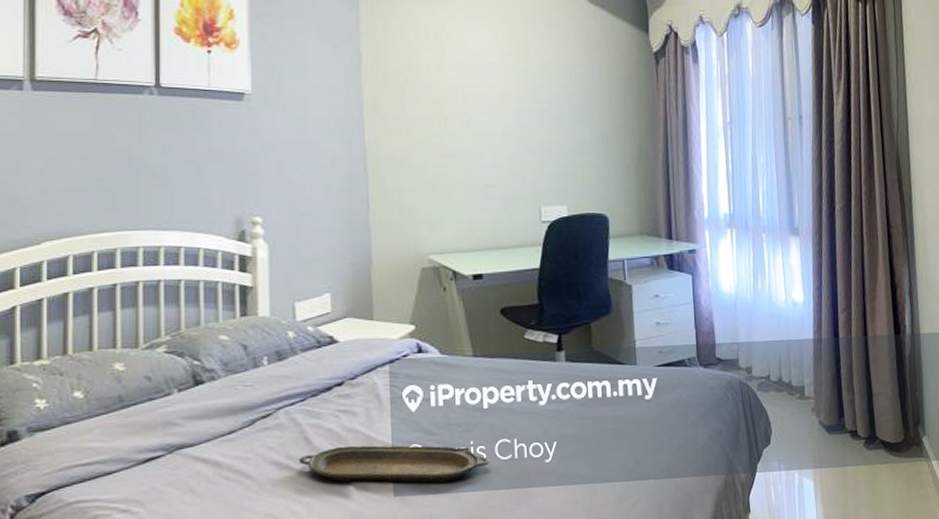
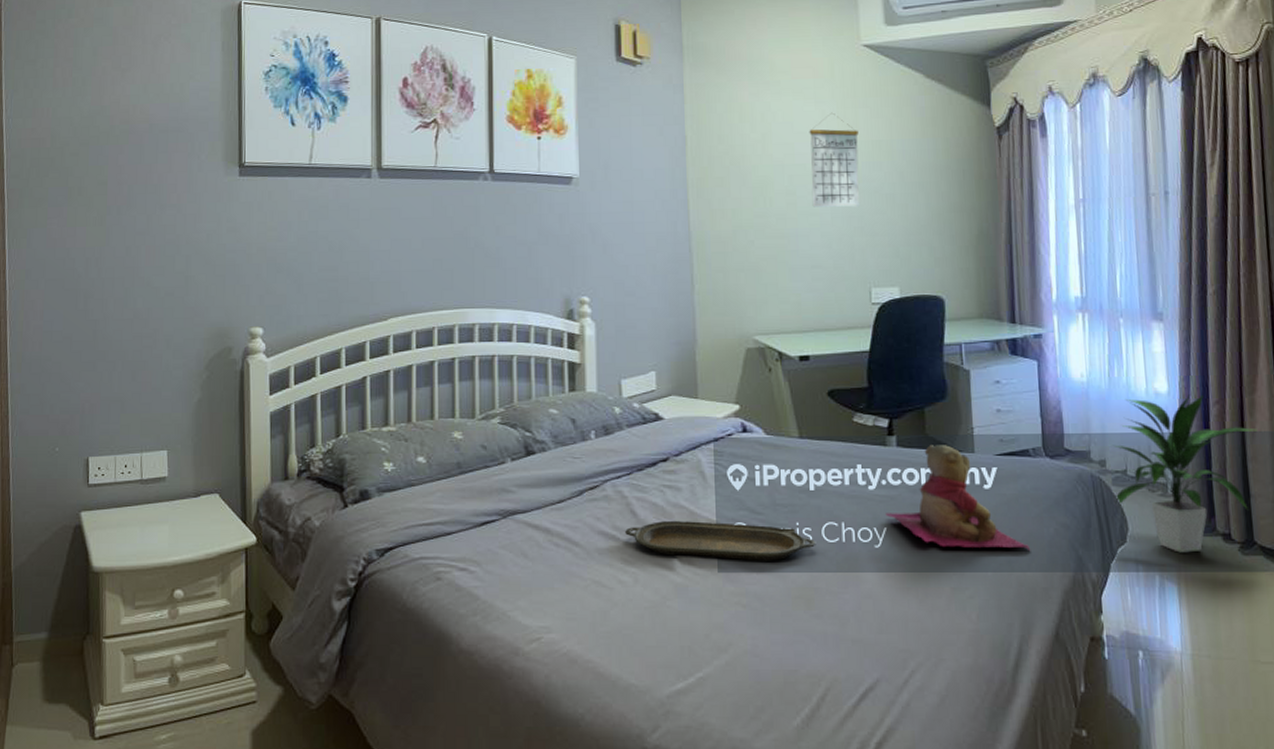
calendar: none [481,34,530,128] -> present [809,112,859,208]
teddy bear: none [555,358,688,458] -> present [885,445,1031,550]
indoor plant: none [757,302,878,451] -> present [1112,393,1258,553]

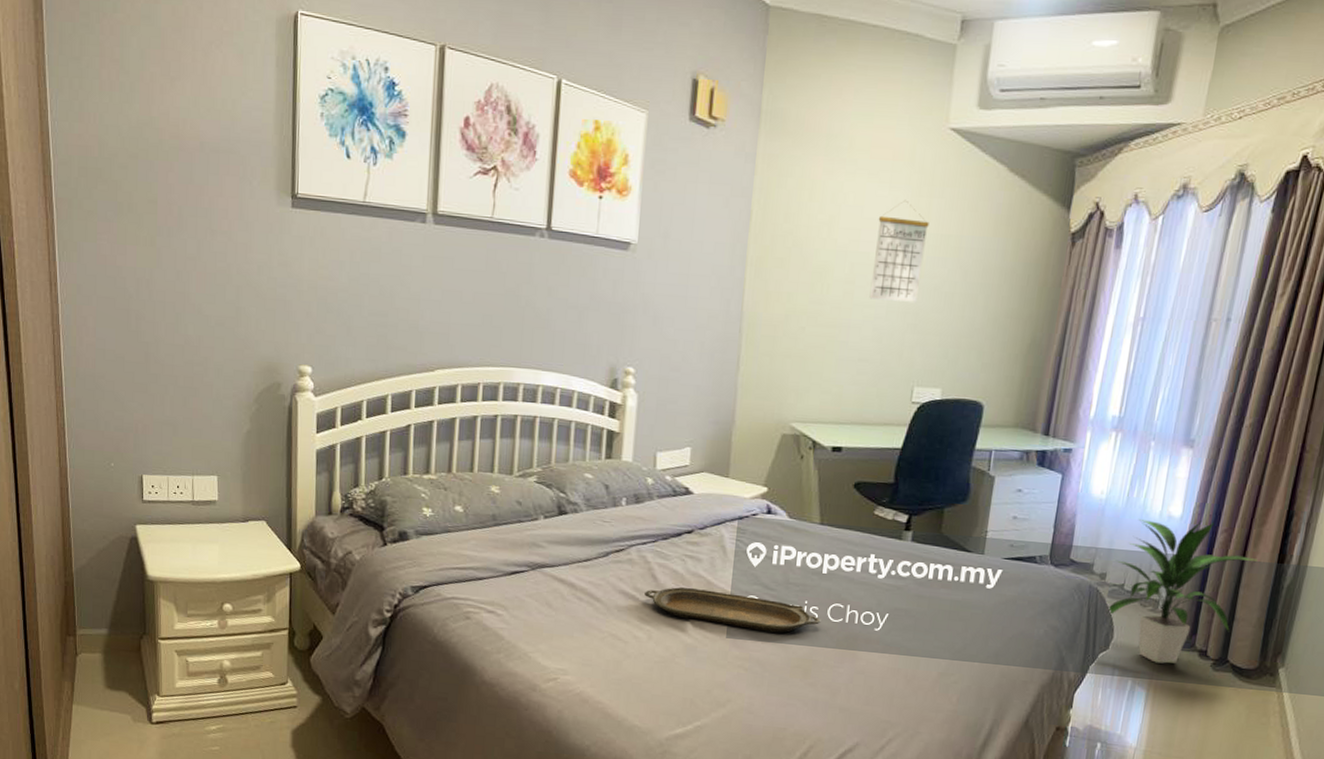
teddy bear: present [885,445,1031,550] -> none [890,543,1019,647]

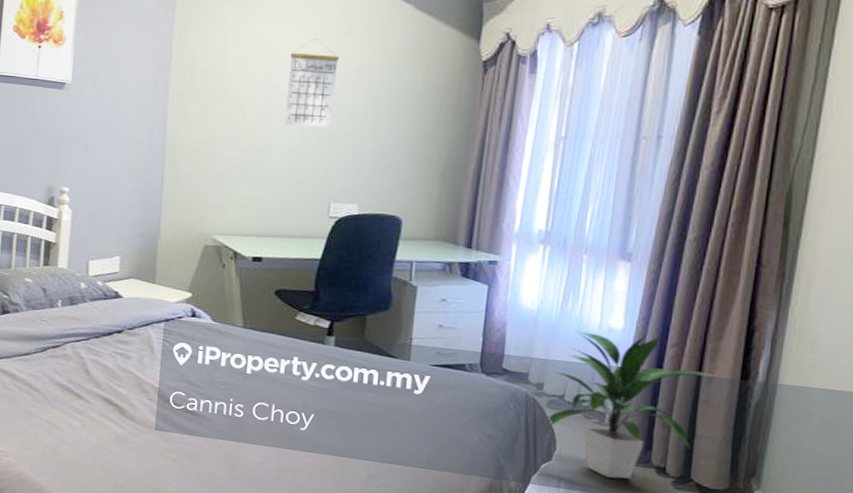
serving tray: present [644,587,821,633] -> none [78,381,247,428]

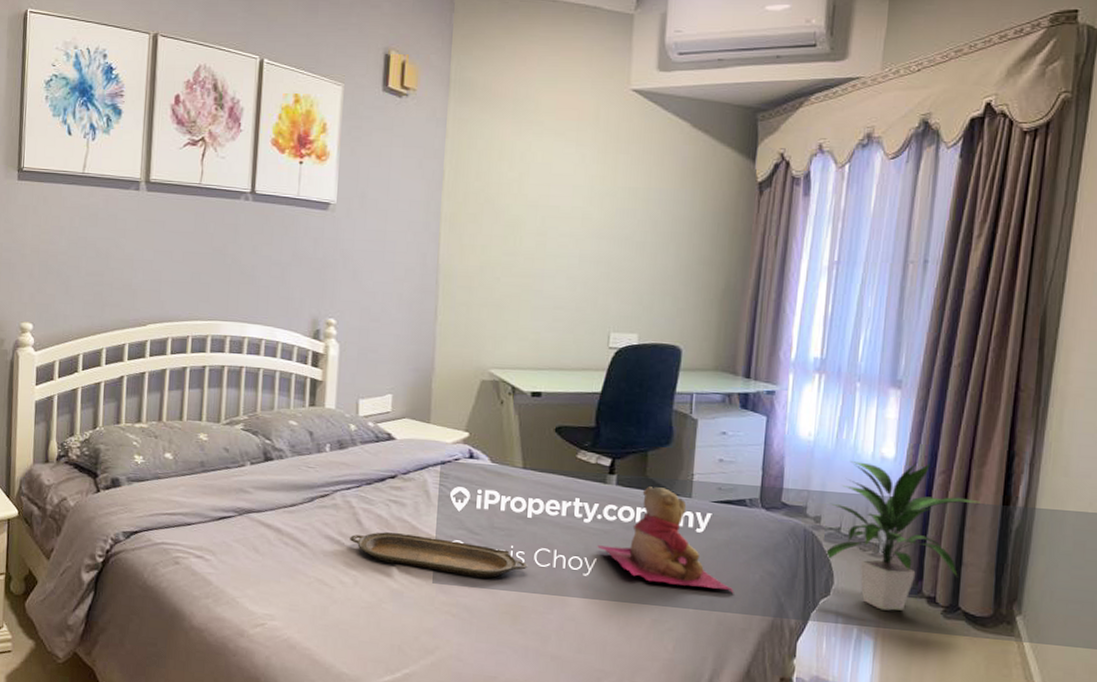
serving tray: none [78,381,247,428] -> present [350,532,528,579]
calendar: present [284,38,339,128] -> none [561,156,617,253]
teddy bear: none [315,349,452,453] -> present [597,486,734,593]

